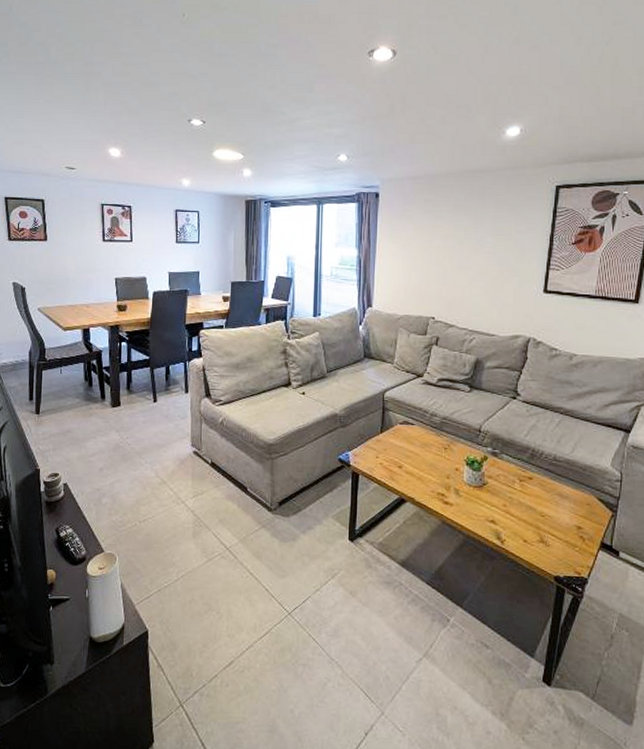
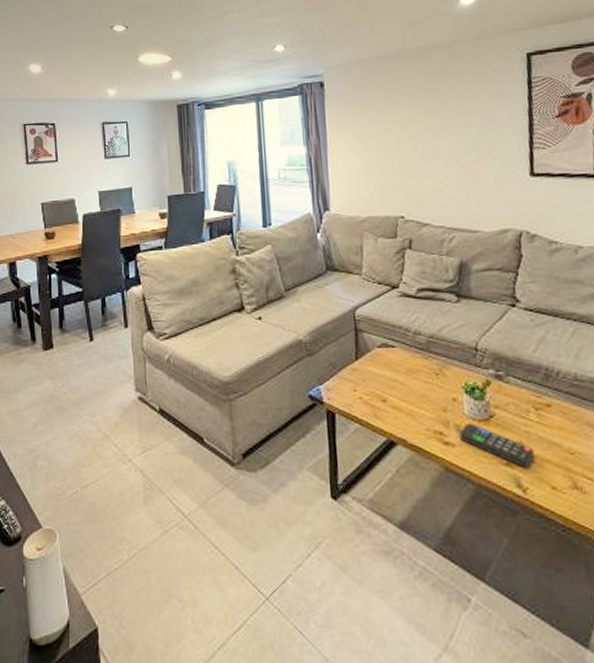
remote control: none [457,488,514,525] -> present [459,423,534,468]

